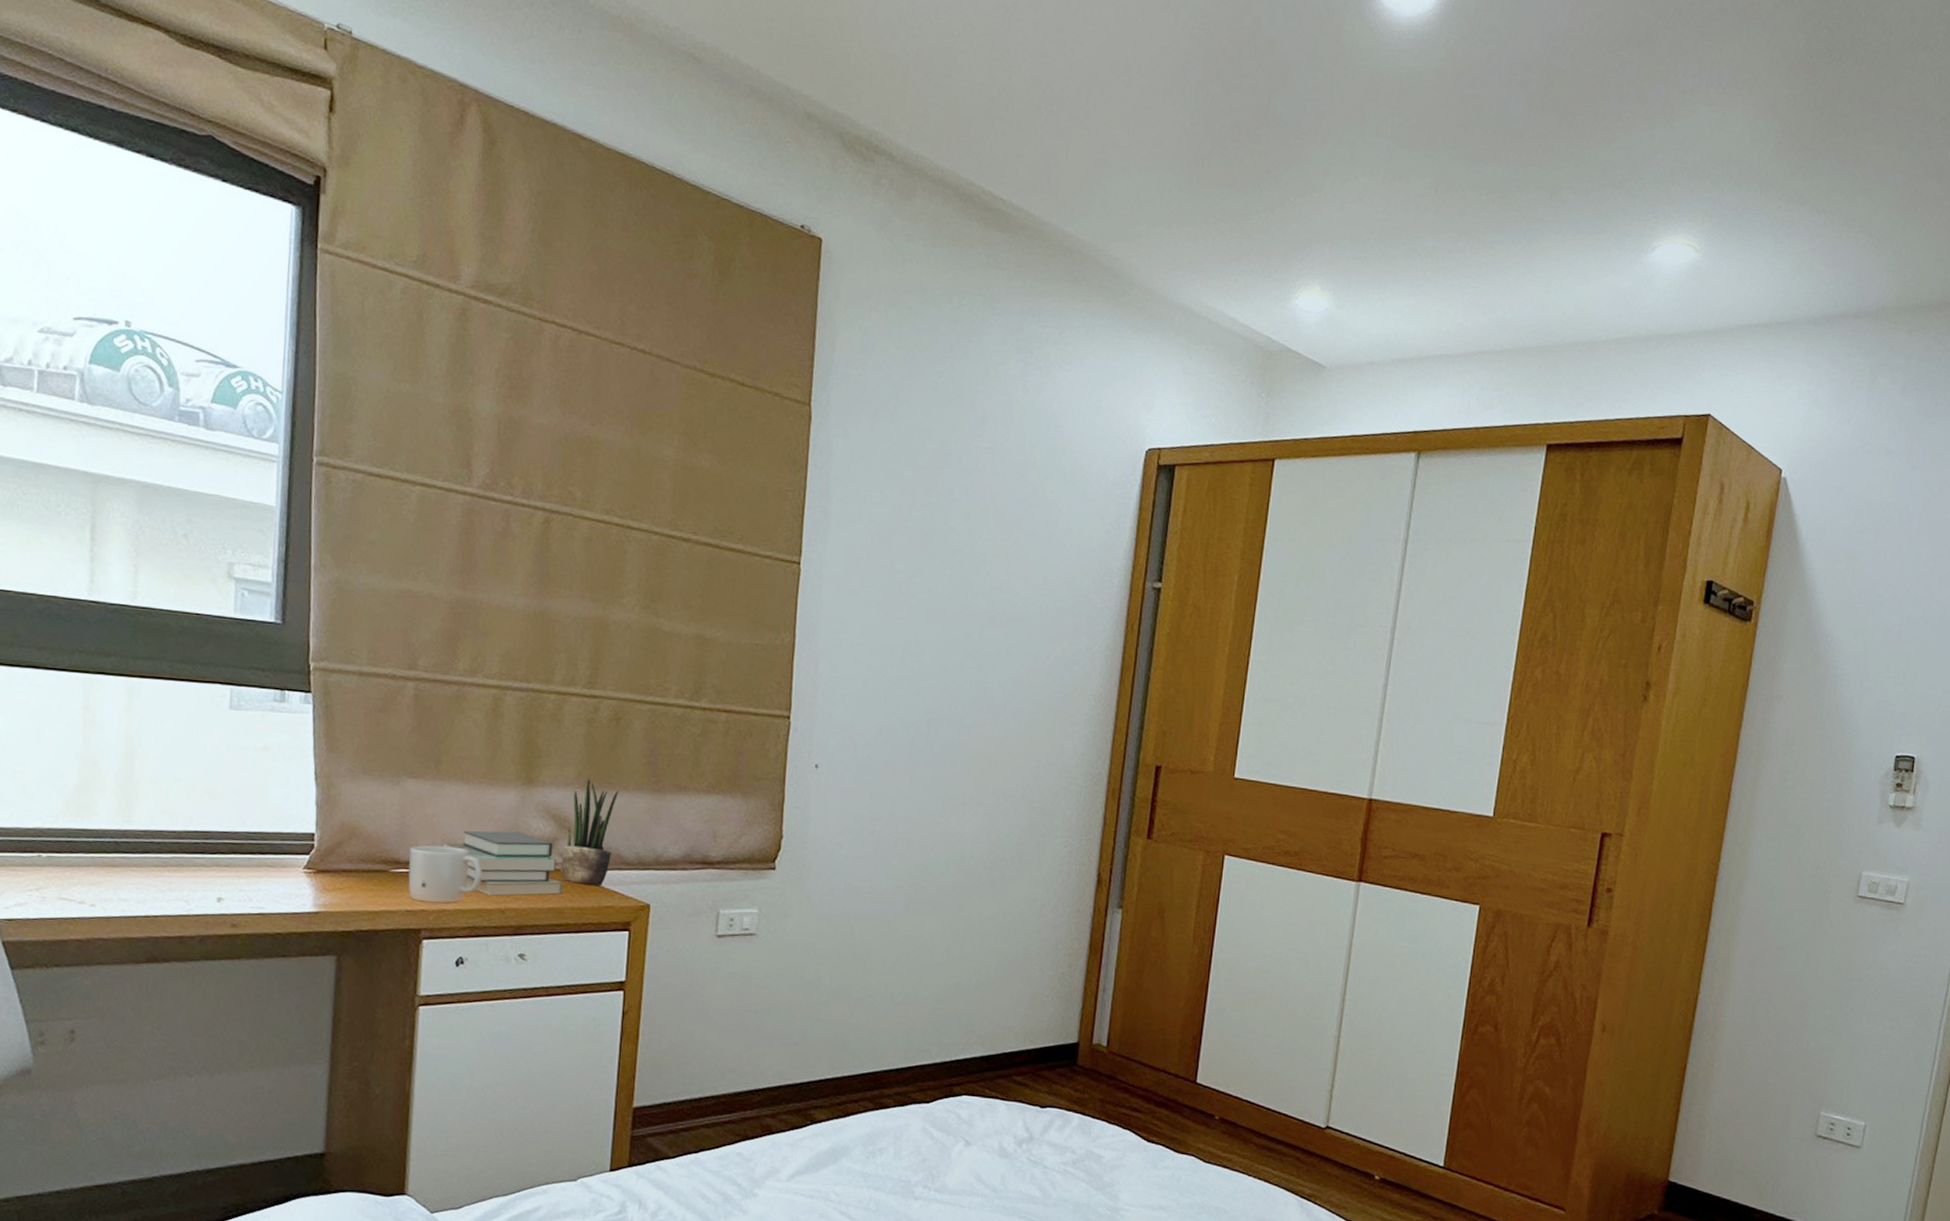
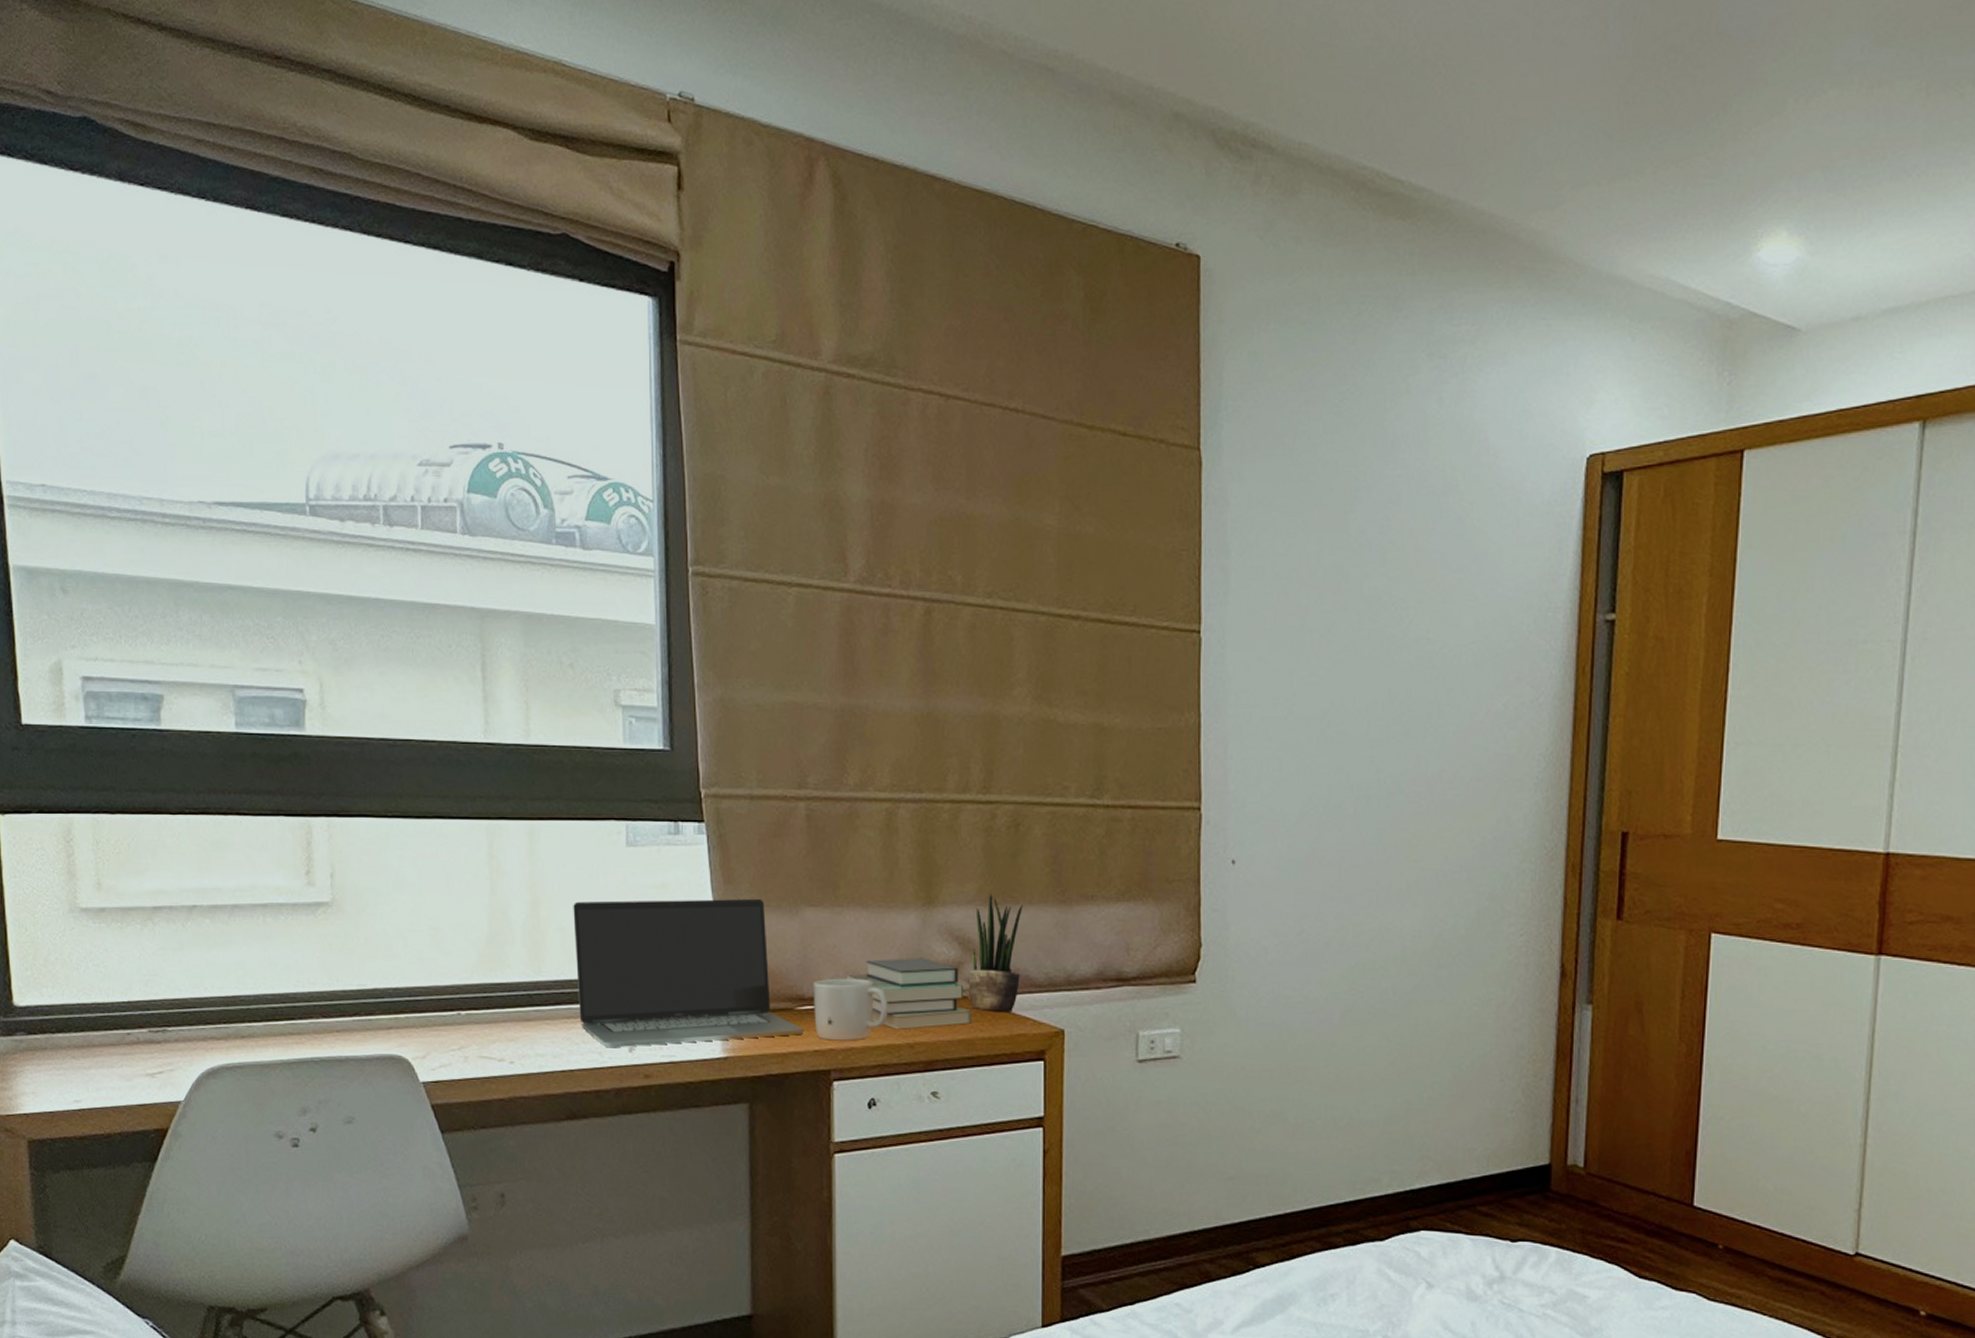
laptop: none [168,757,398,897] -> present [573,899,805,1048]

